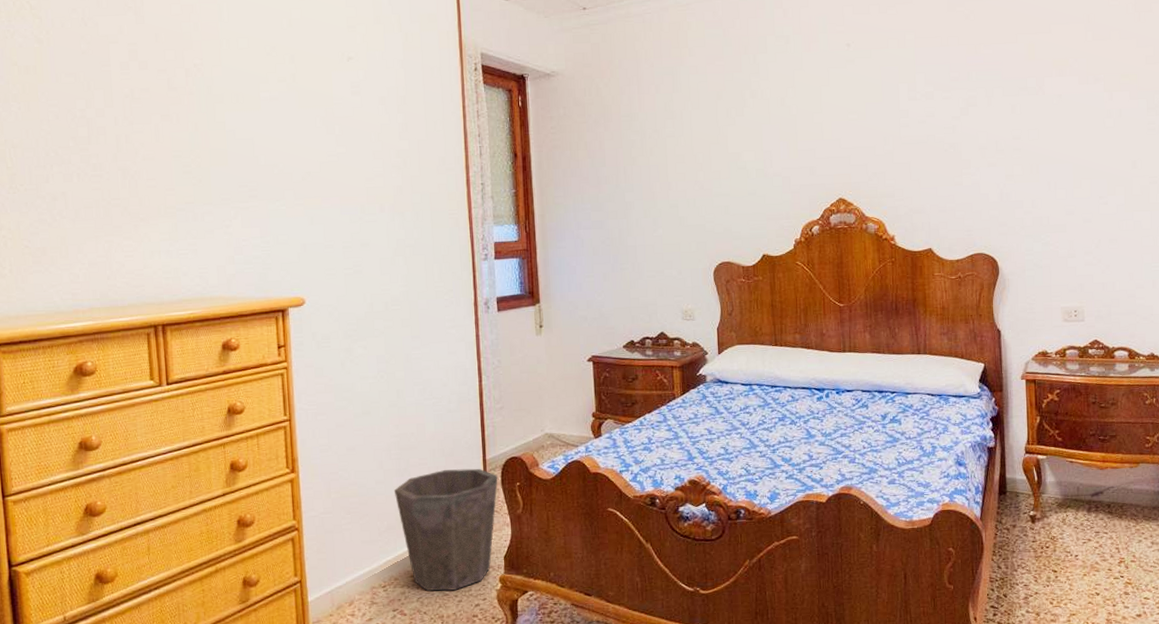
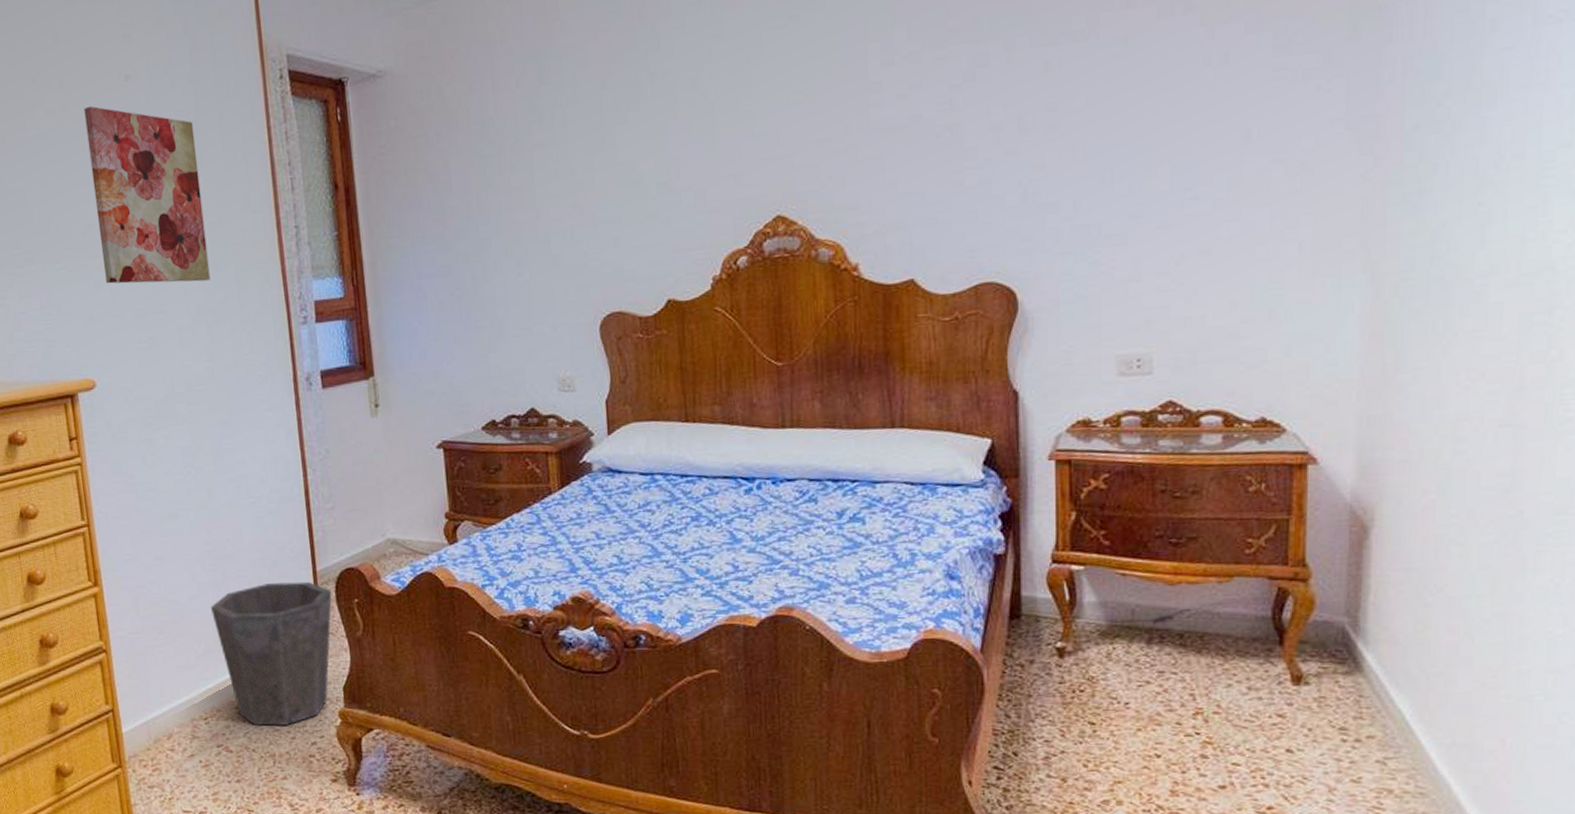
wall art: none [310,78,410,222] -> present [84,106,211,284]

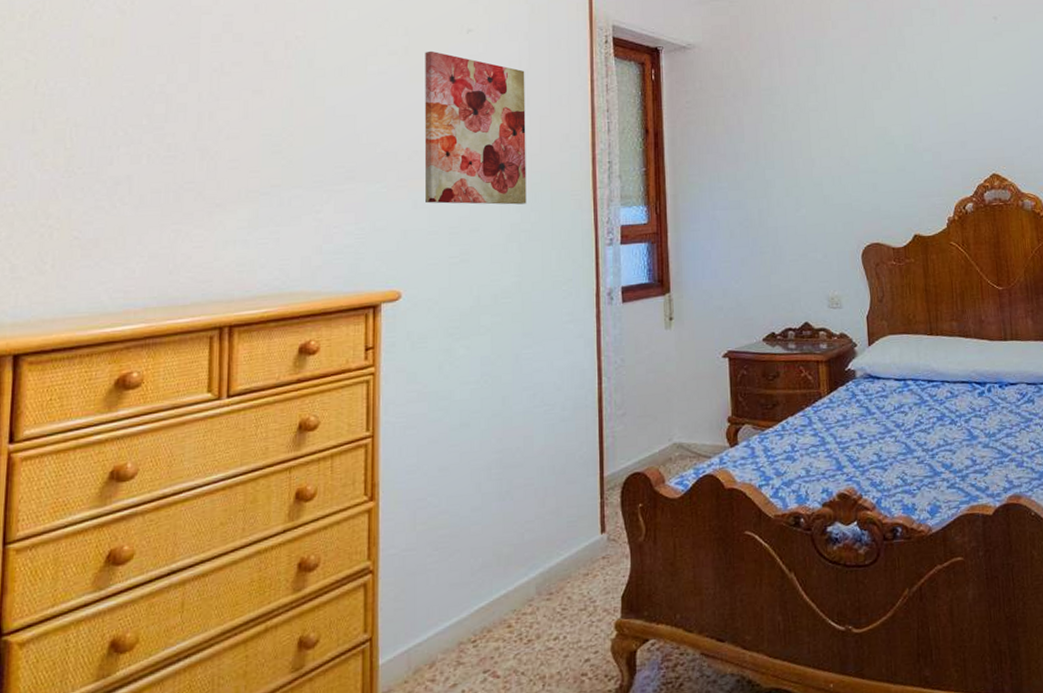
waste bin: present [210,581,332,726] -> none [492,487,617,644]

